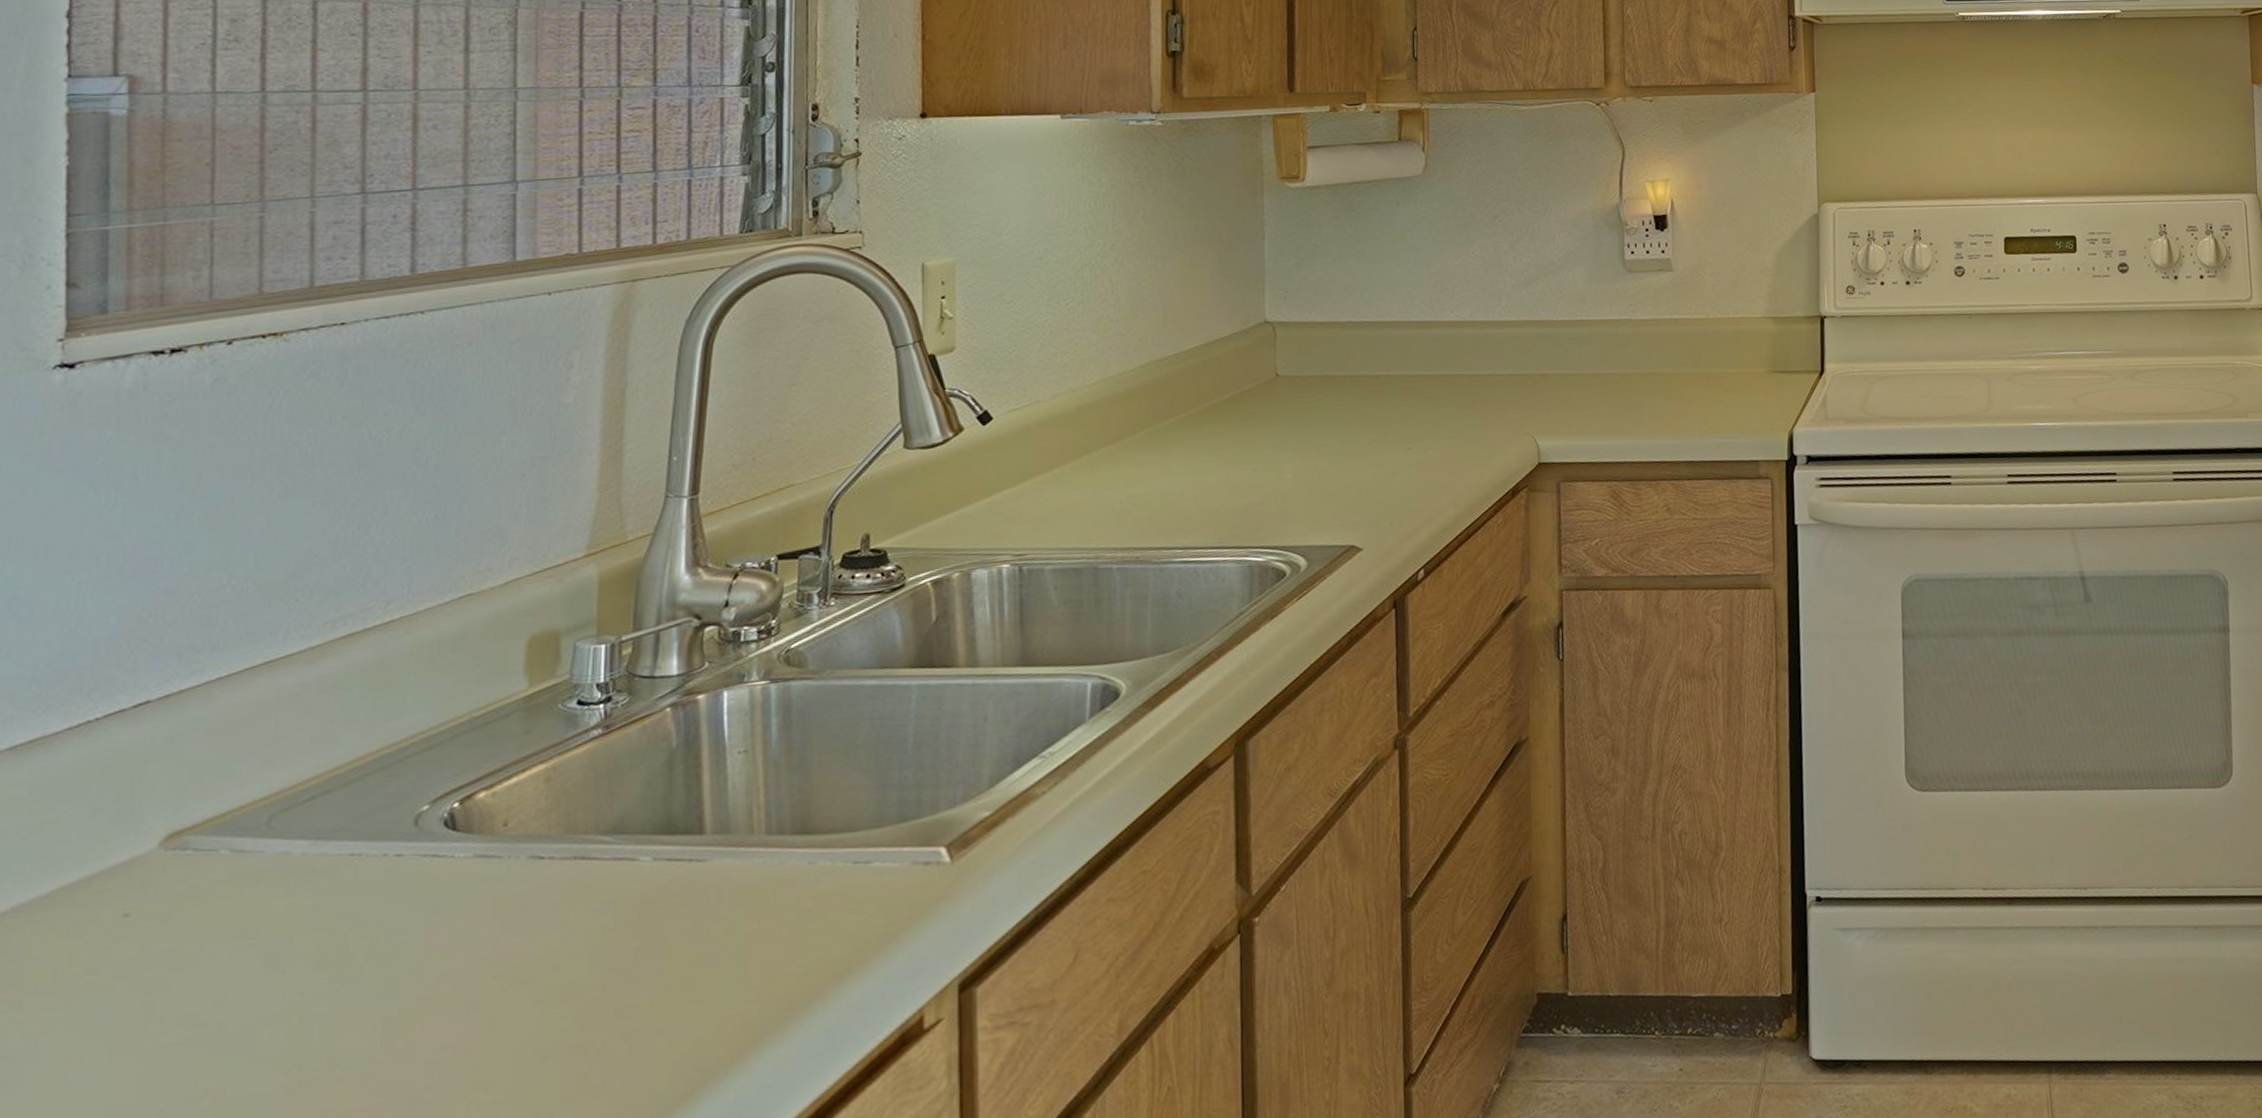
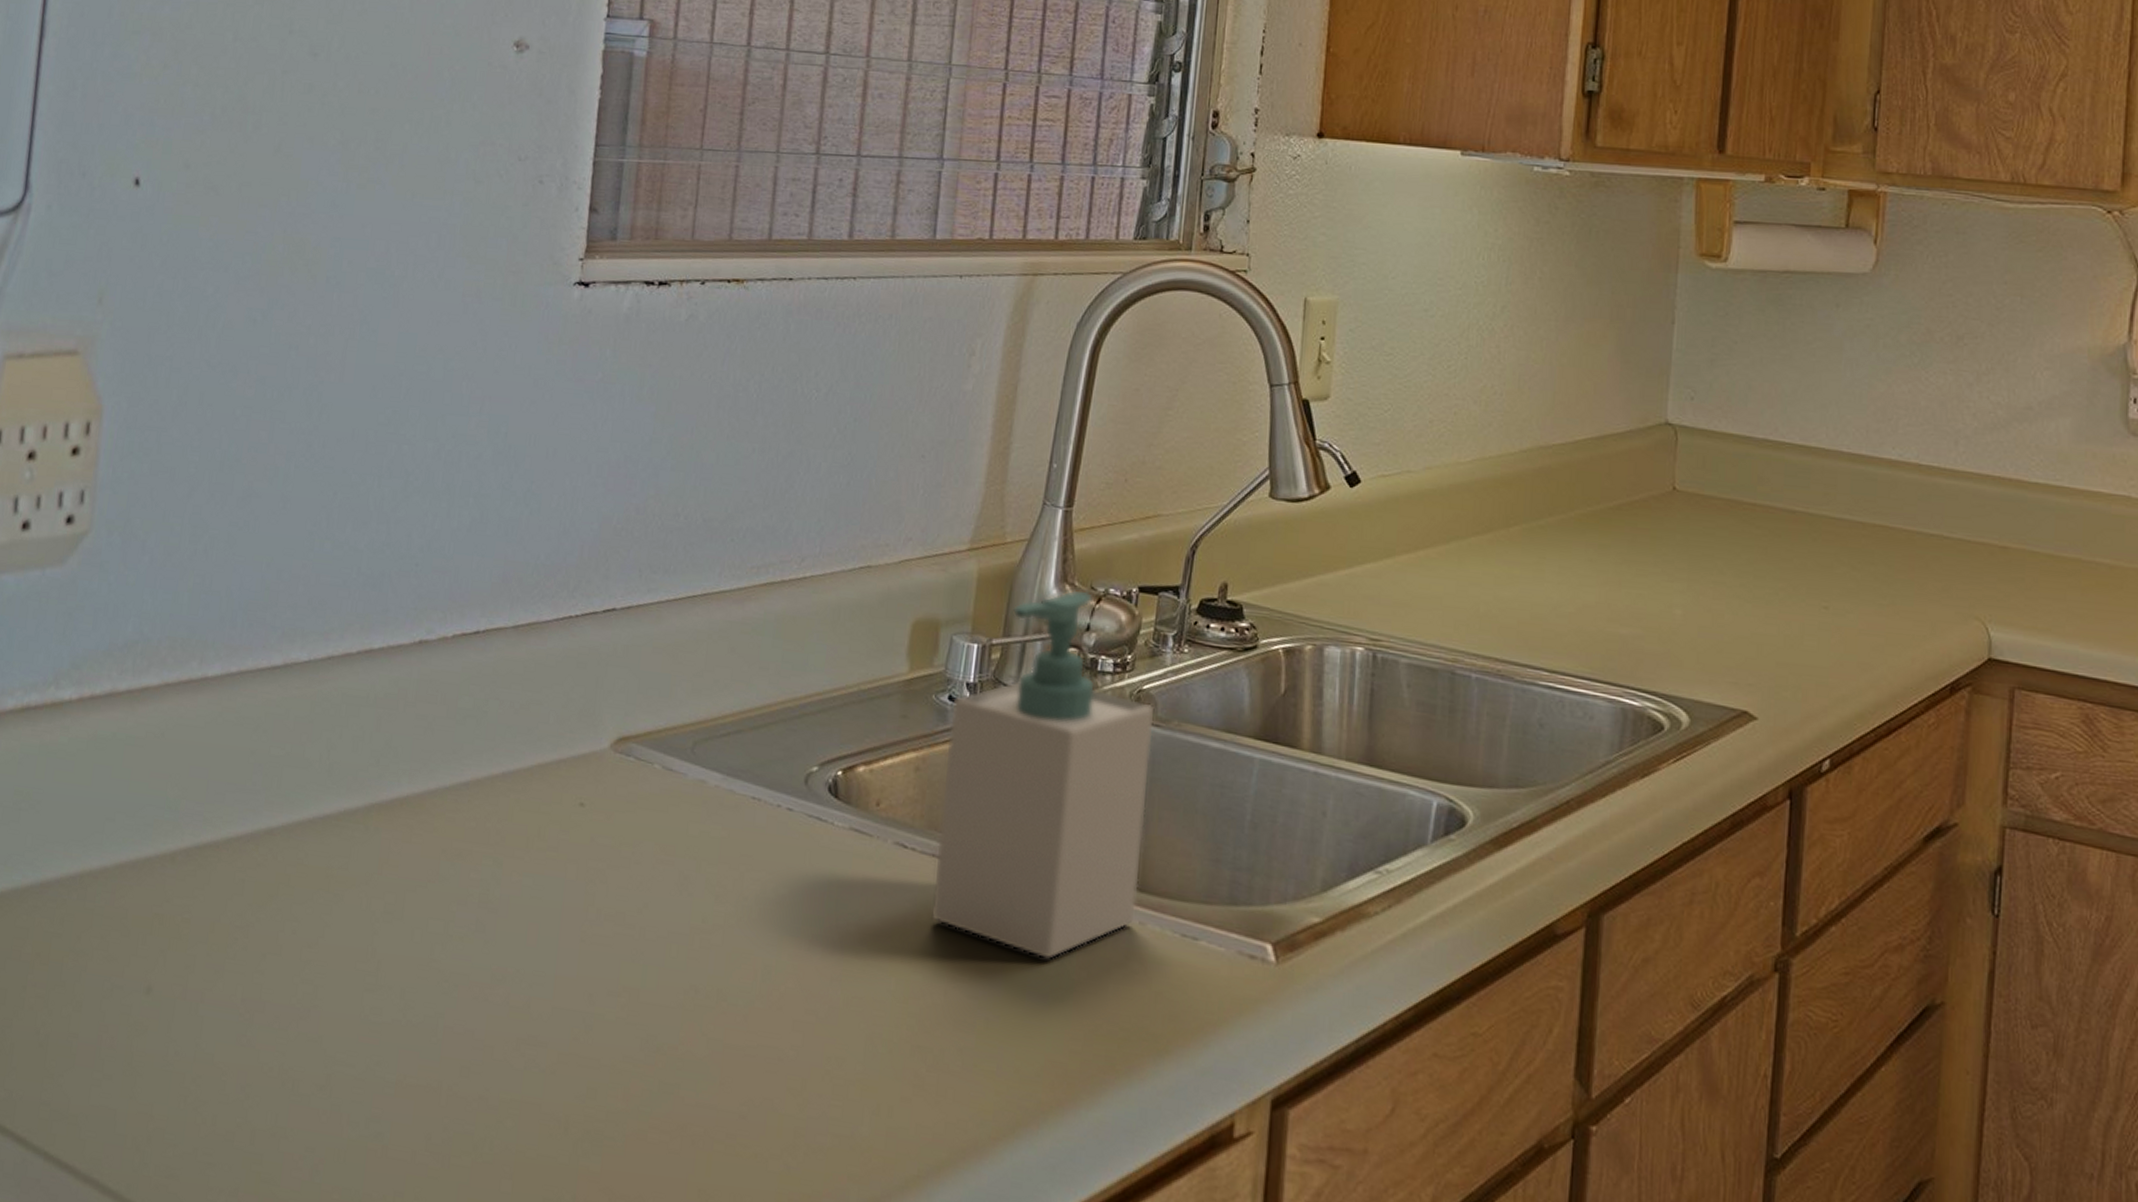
soap bottle: none [578,569,807,925] -> present [930,589,1156,960]

